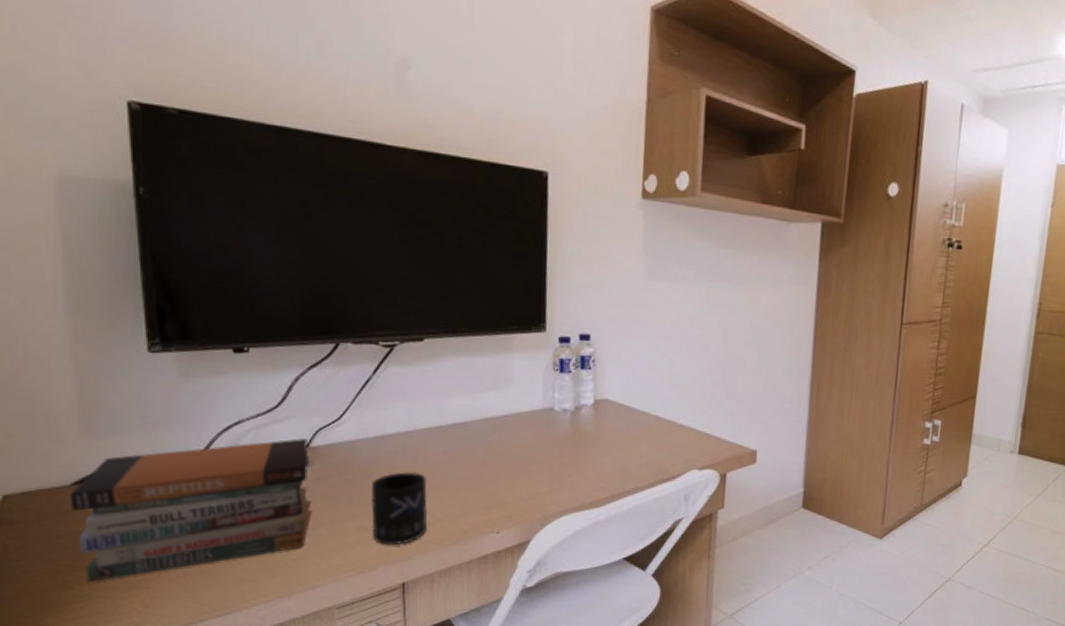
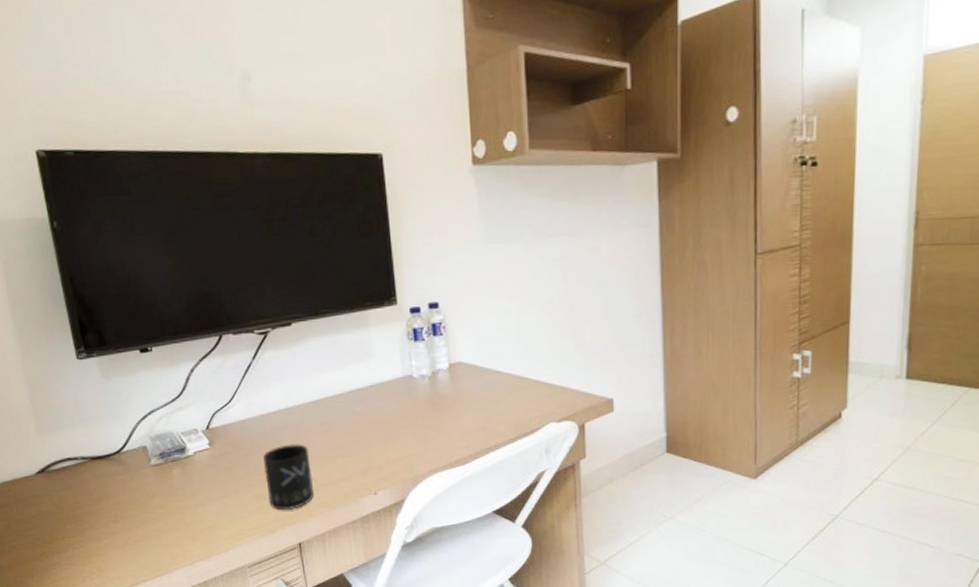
book stack: present [69,438,312,582] -> none [35,422,218,552]

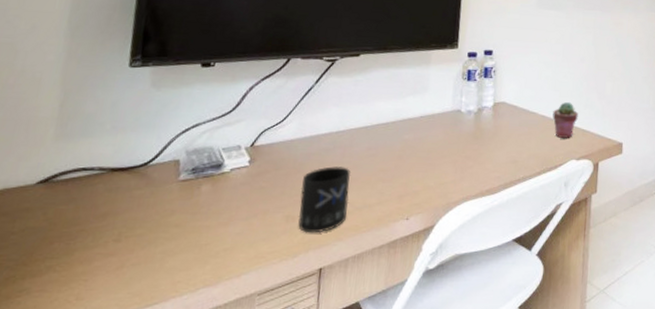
potted succulent: none [521,356,553,398] -> present [552,102,578,138]

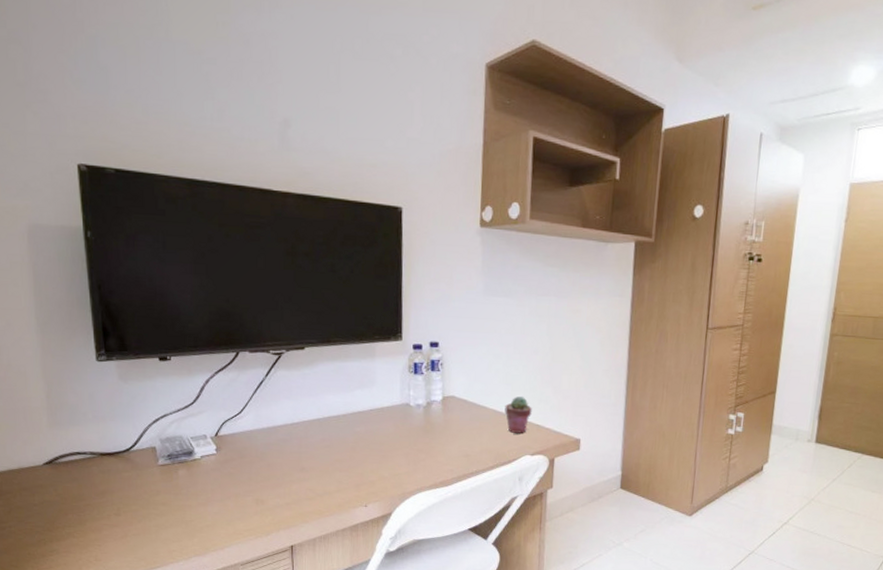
mug: present [298,166,352,233] -> none [265,456,310,516]

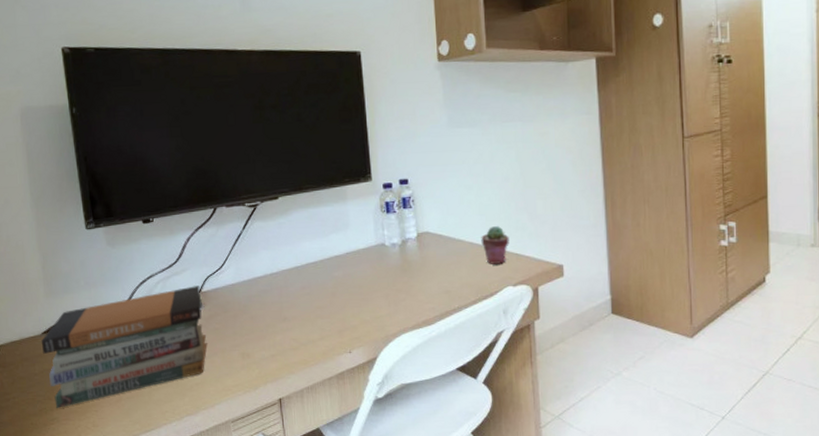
book stack: none [42,429,221,540] -> present [41,286,207,408]

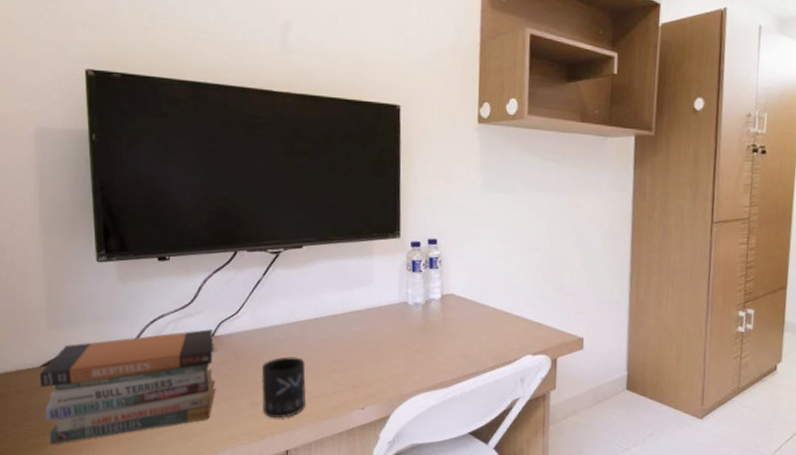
mug: none [249,306,295,368] -> present [261,357,307,419]
potted succulent: present [481,226,509,264] -> none [505,294,533,332]

